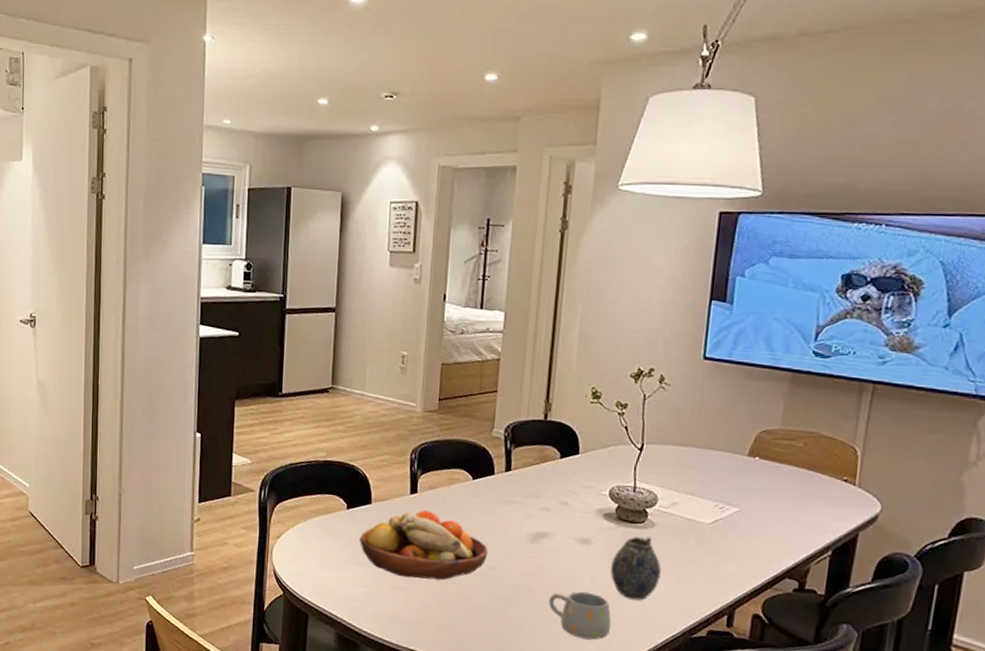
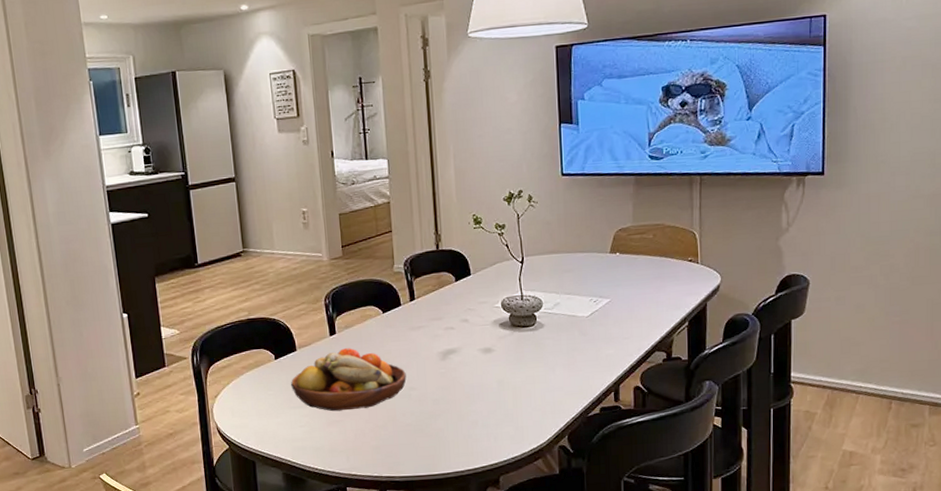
mug: present [548,591,612,640] -> none [465,394,521,436]
teapot: present [610,537,661,600] -> none [512,337,555,394]

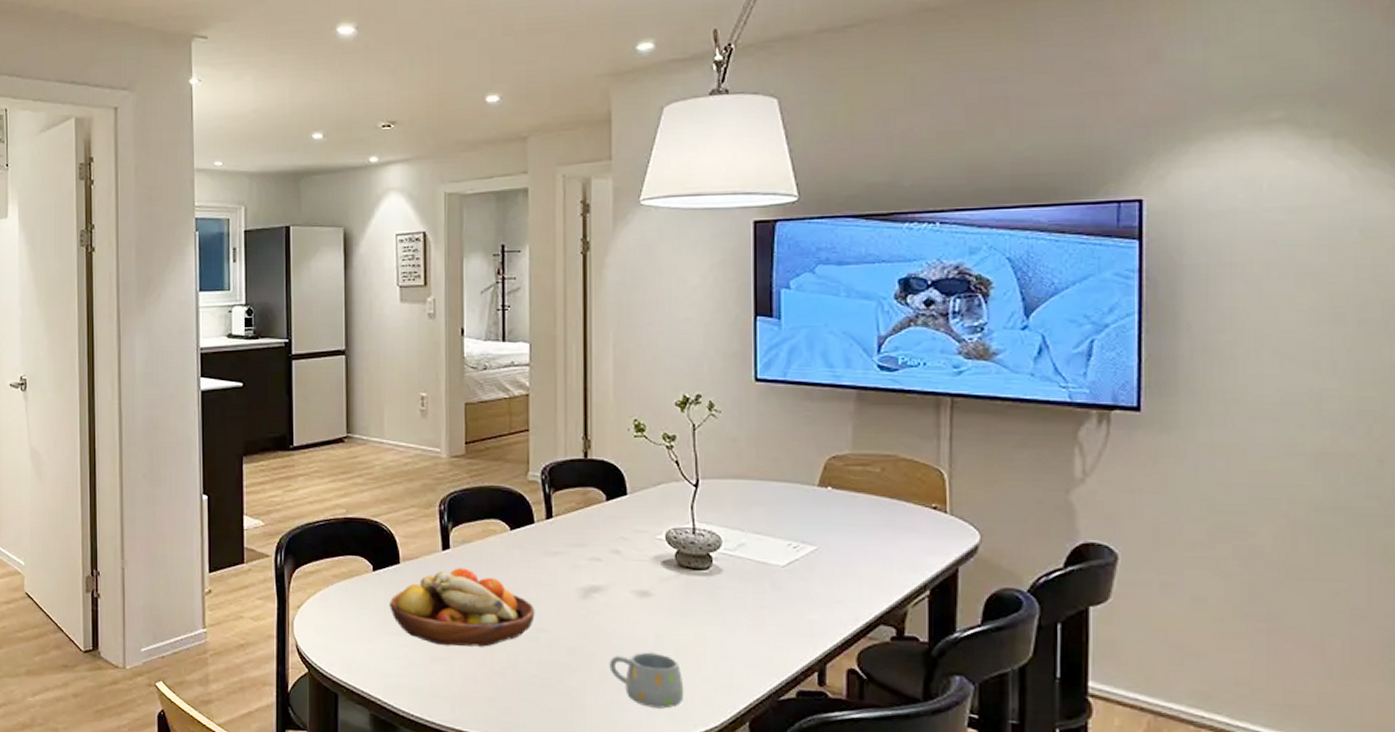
mug: none [465,394,521,436] -> present [609,652,684,709]

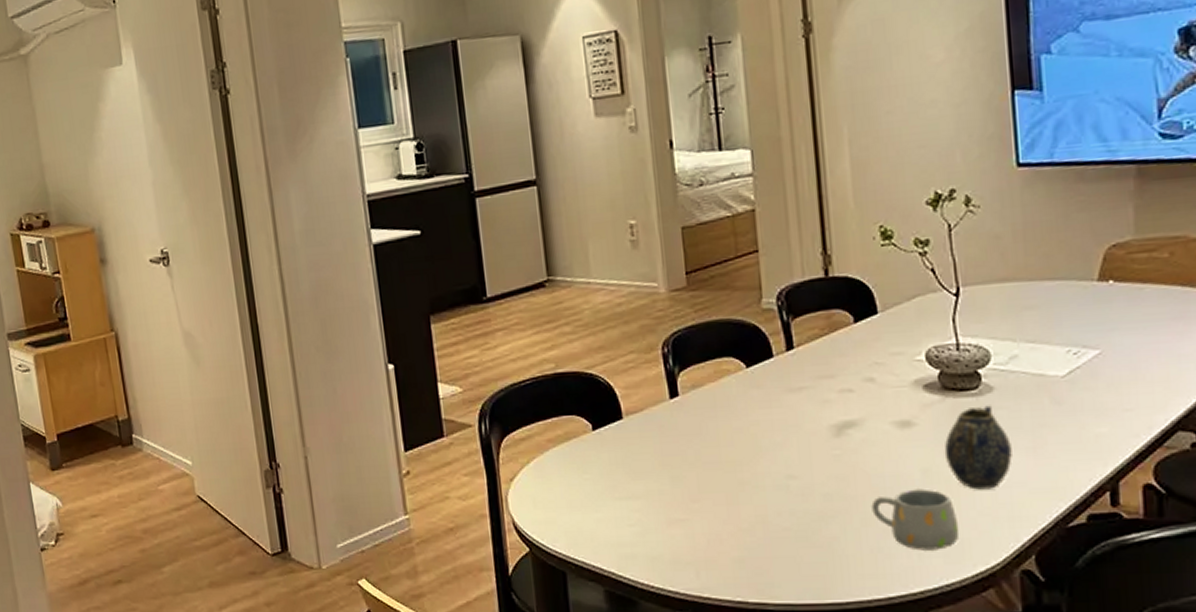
fruit bowl: present [388,568,535,647] -> none [614,416,783,506]
teapot: none [676,585,735,659] -> present [944,405,1012,490]

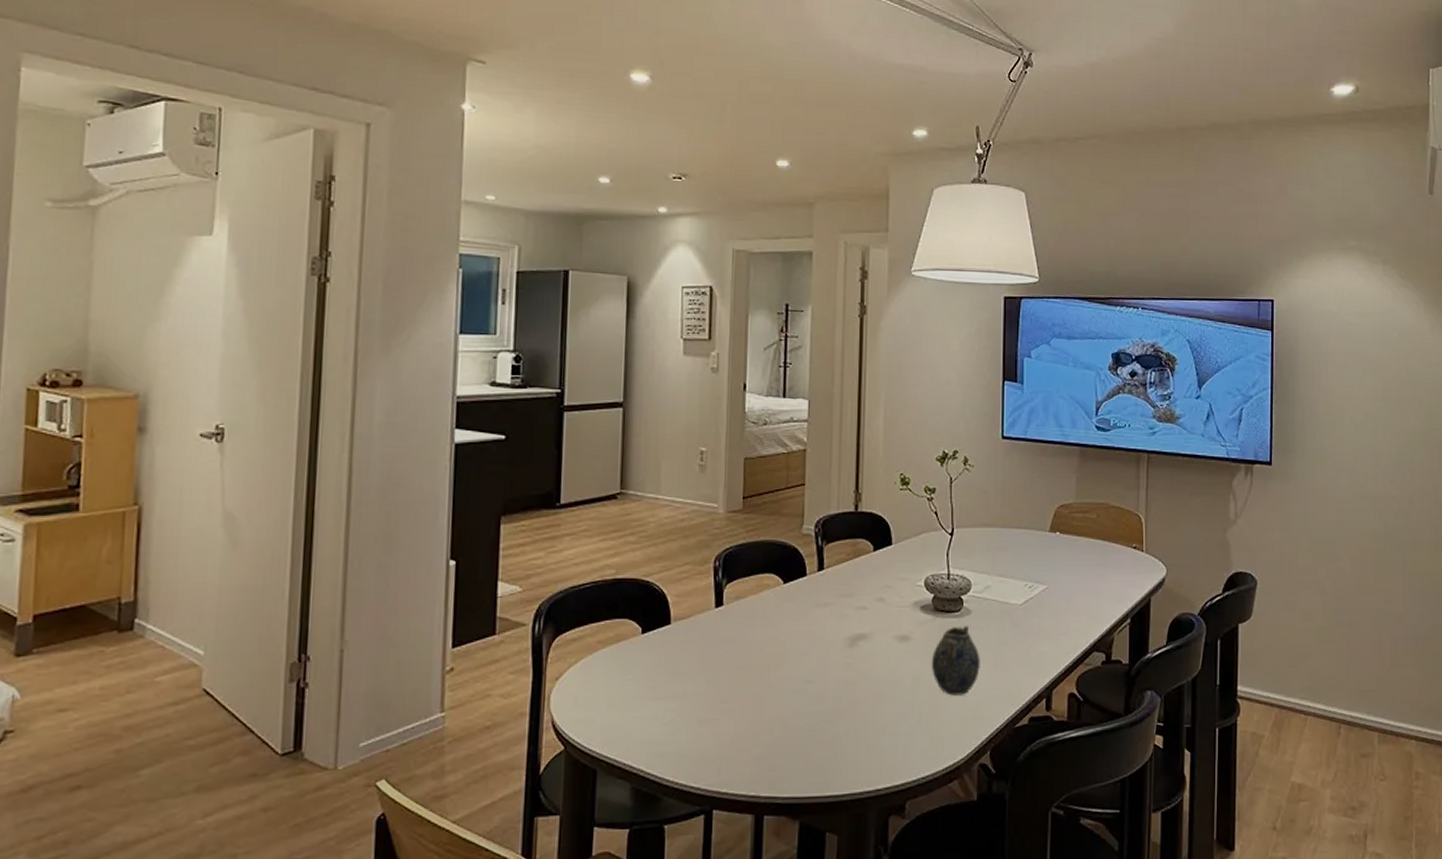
mug: present [871,488,960,551] -> none [871,694,937,748]

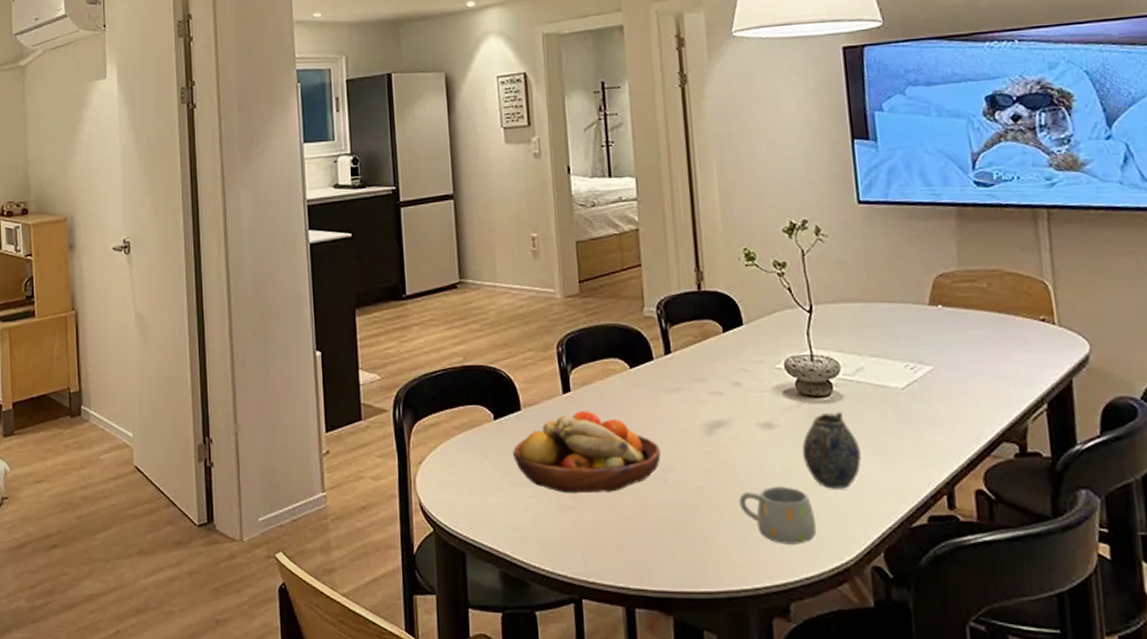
fruit bowl: none [657,625,804,707] -> present [512,411,661,494]
mug: none [871,694,937,748] -> present [739,486,817,545]

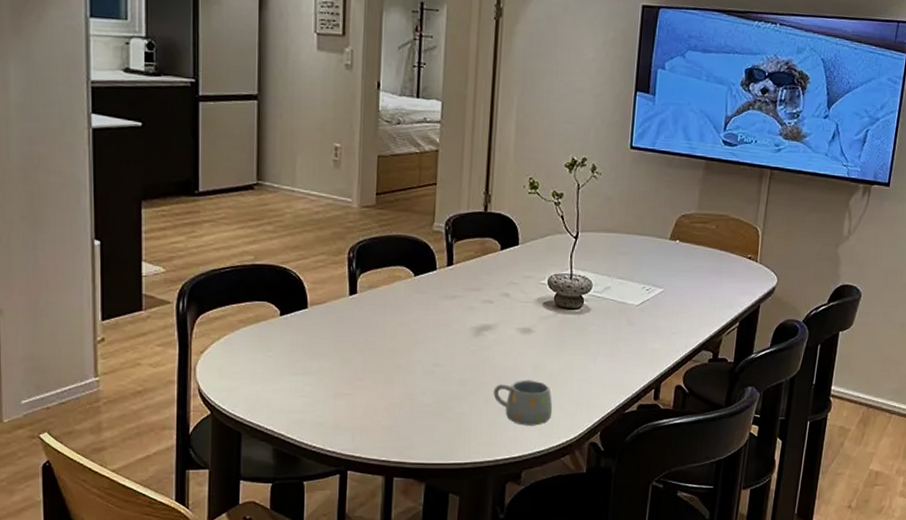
fruit bowl: present [512,411,661,494] -> none [295,311,432,383]
teapot: present [802,412,861,489] -> none [550,322,597,383]

